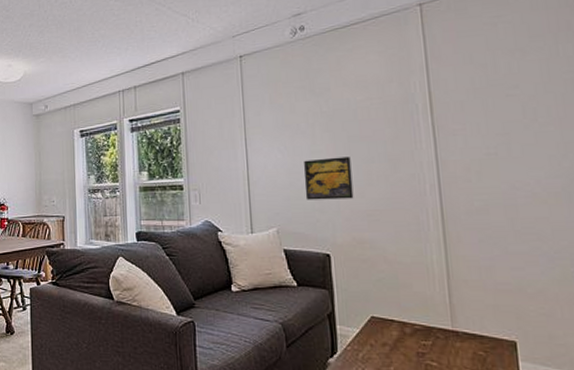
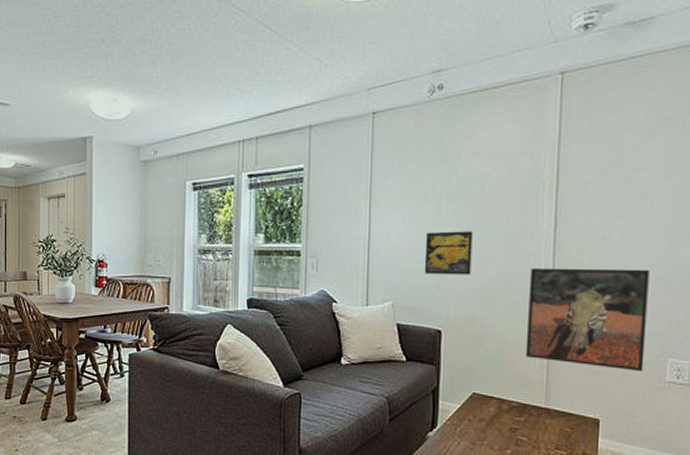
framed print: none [416,183,558,289] -> present [525,267,650,372]

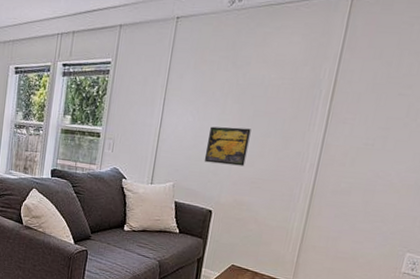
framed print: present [525,267,650,372] -> none [281,165,403,262]

